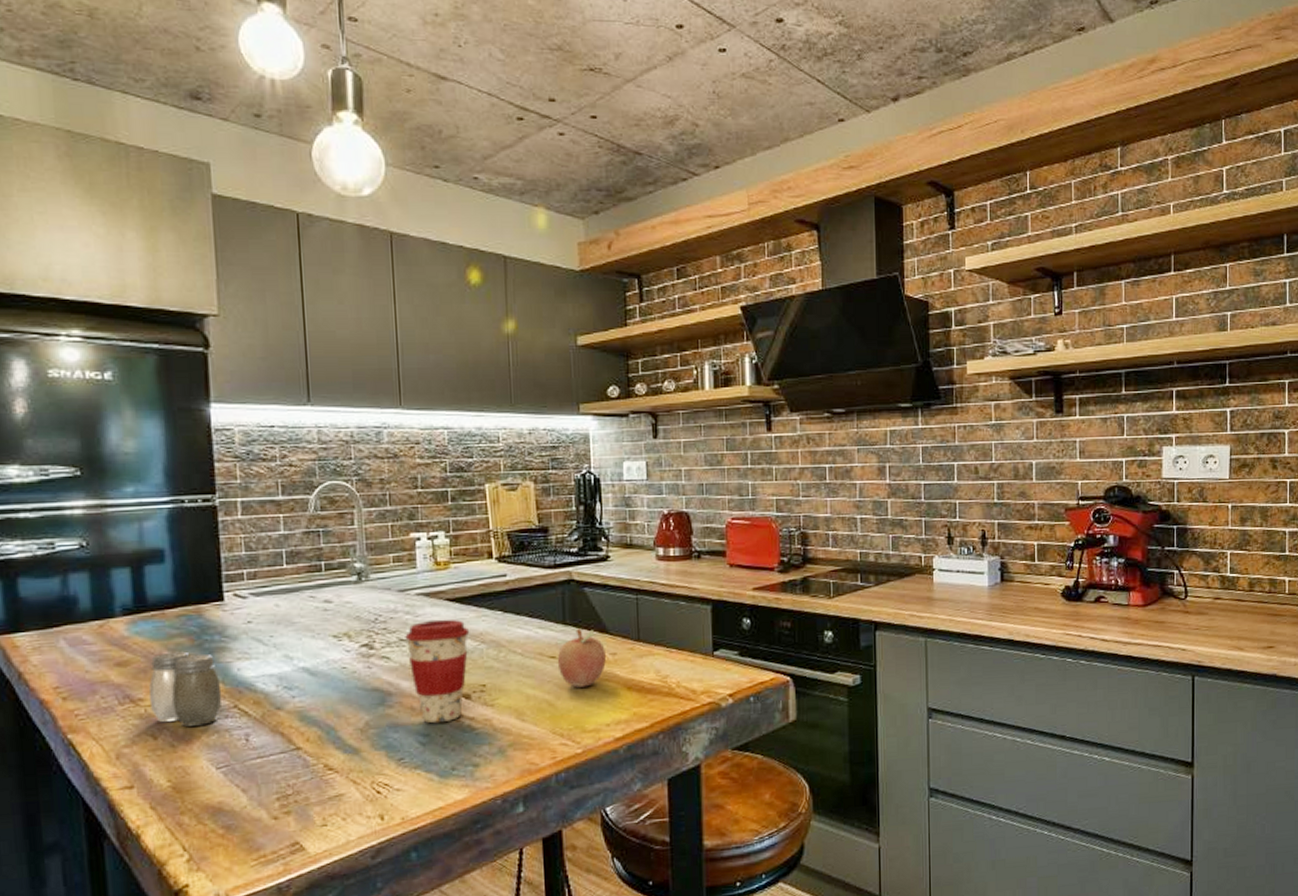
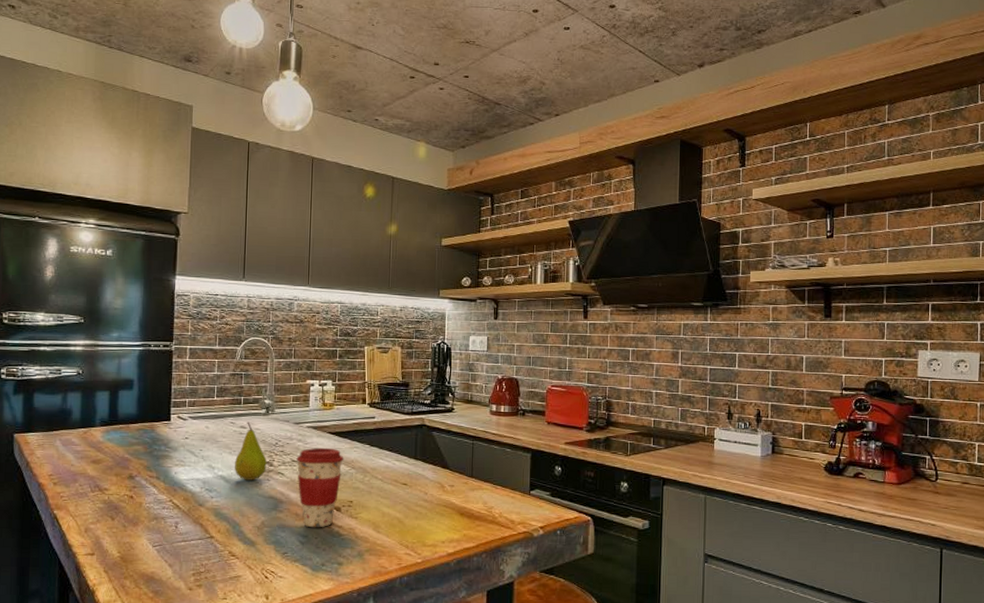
salt and pepper shaker: present [148,651,222,727] -> none [111,456,162,513]
fruit: none [321,594,366,671] -> present [235,422,267,480]
fruit: present [557,628,606,688] -> none [408,463,445,510]

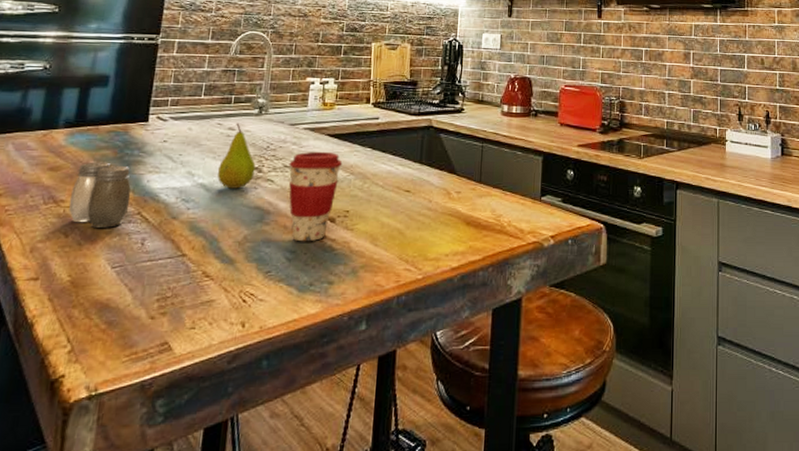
salt and pepper shaker: none [111,456,162,513] -> present [69,162,131,228]

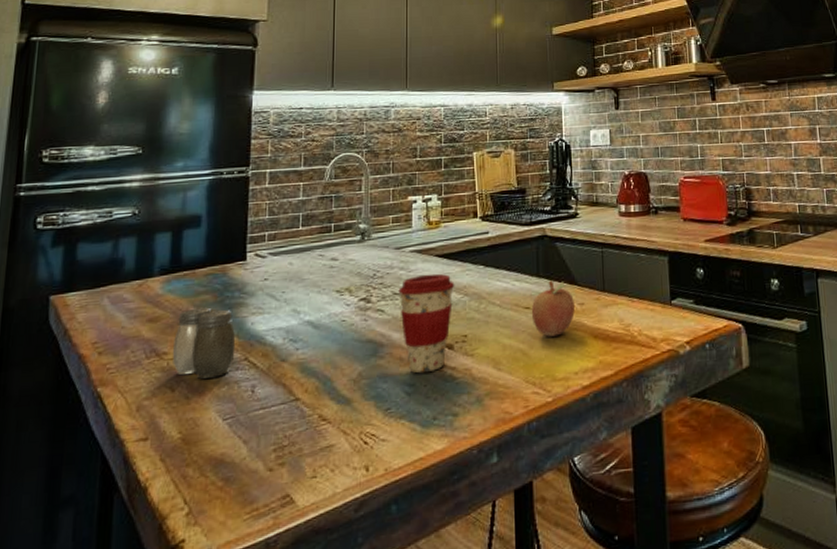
fruit: present [217,123,256,189] -> none [325,252,363,323]
fruit: none [411,168,452,220] -> present [531,280,575,337]

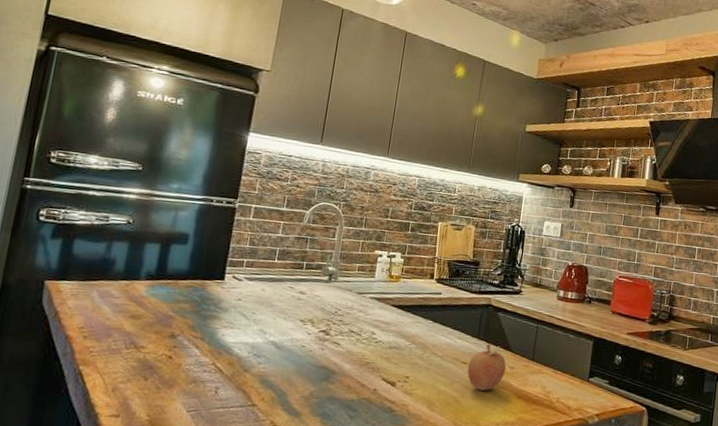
salt and pepper shaker: present [172,307,236,379] -> none [148,313,206,375]
coffee cup: present [398,273,455,374] -> none [353,319,405,402]

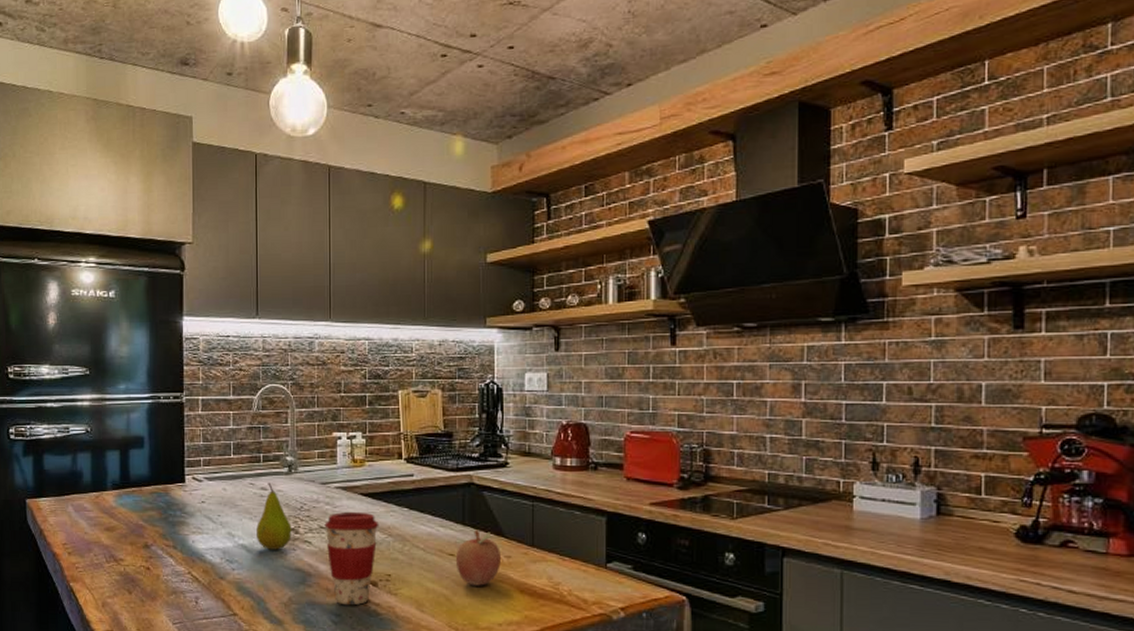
fruit: none [287,287,324,349] -> present [257,482,292,550]
coffee cup: none [353,319,405,402] -> present [324,511,379,606]

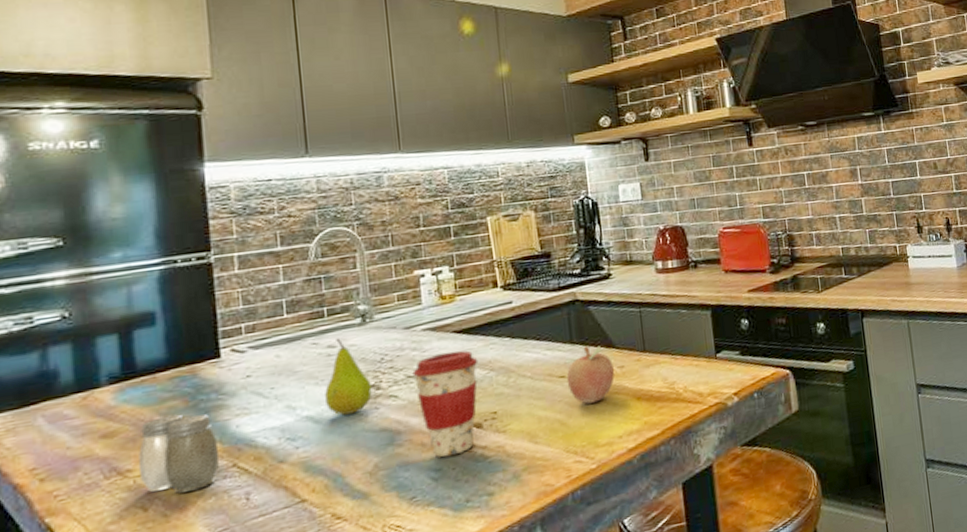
salt and pepper shaker: none [127,522,180,586] -> present [138,414,220,494]

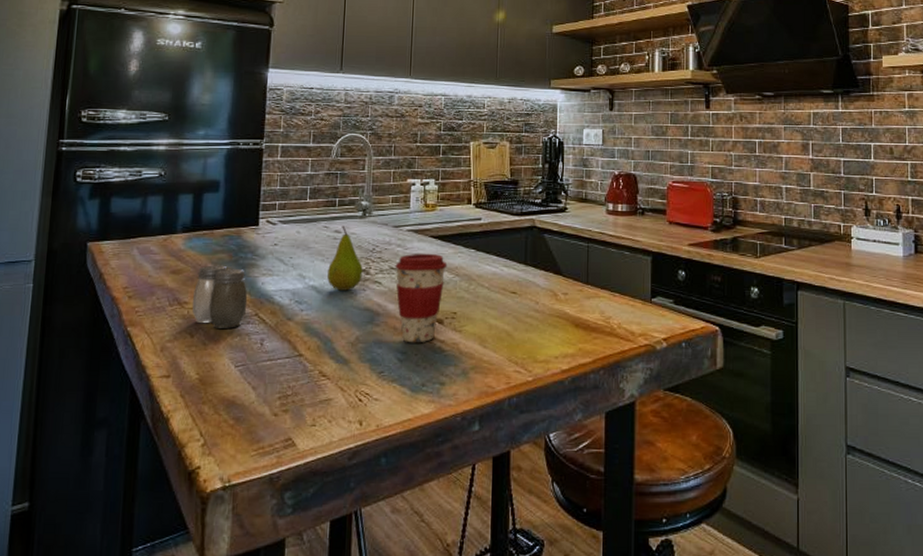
fruit: present [566,345,614,404] -> none [517,269,558,321]

